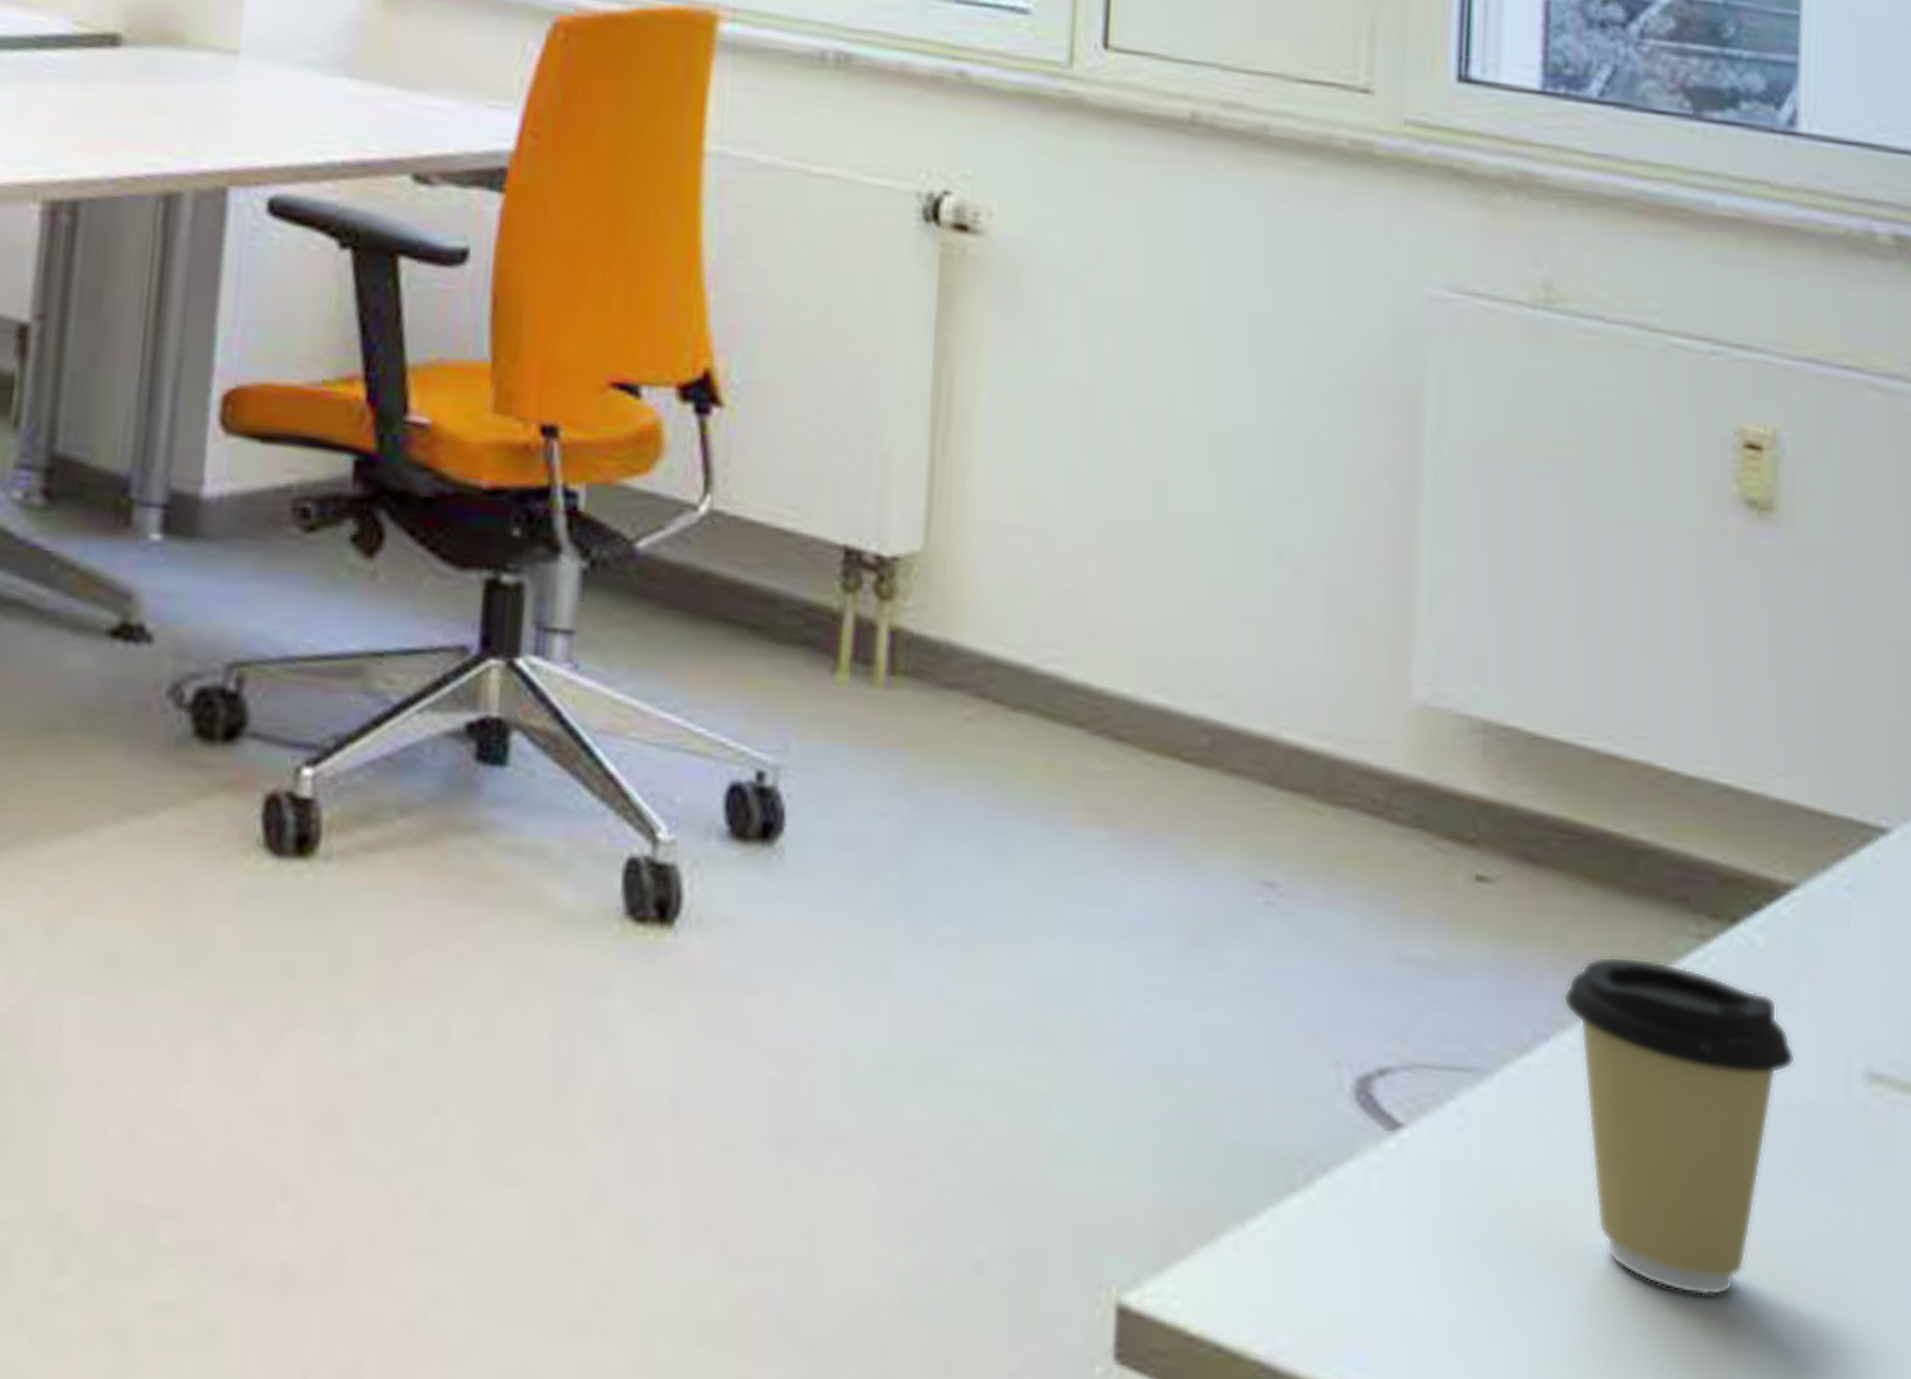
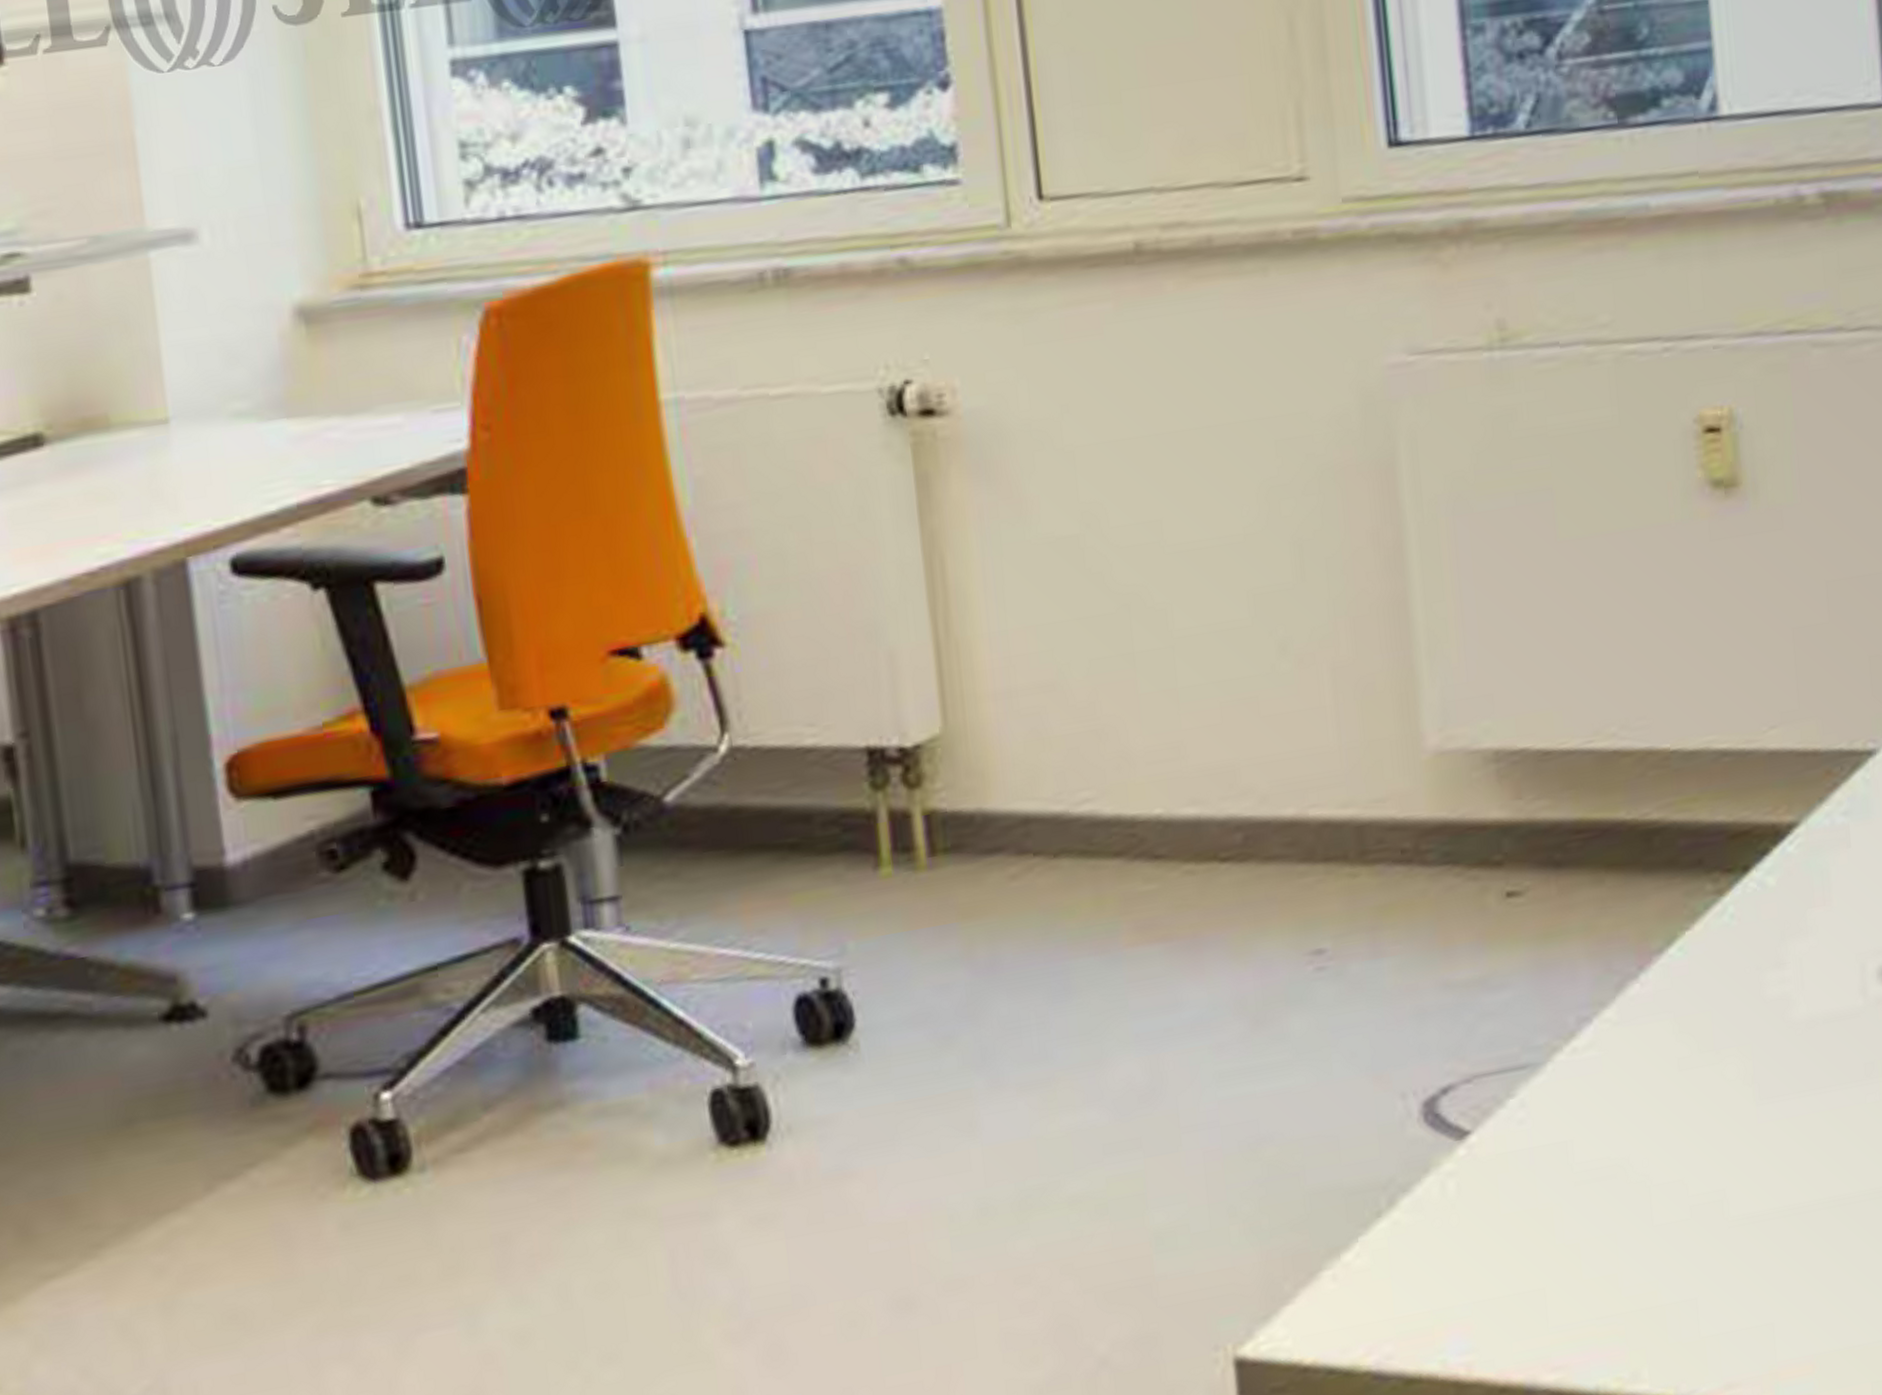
coffee cup: present [1563,956,1795,1296] -> none [1599,923,1815,1208]

